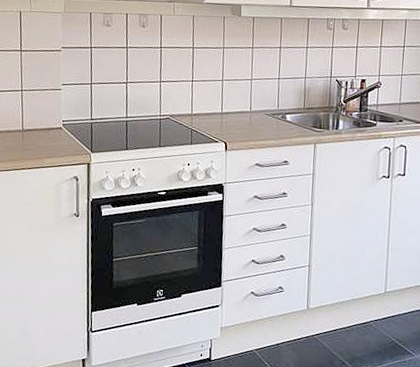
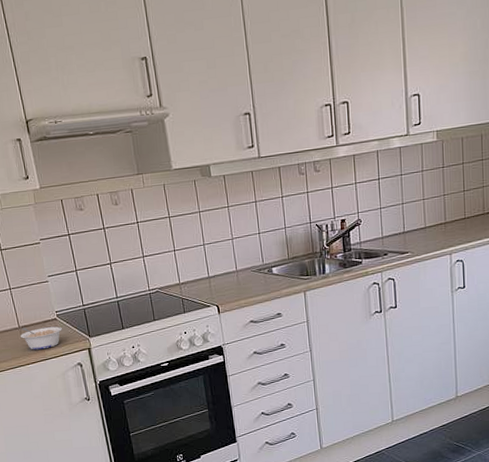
legume: none [22,131,66,157] -> present [21,326,62,350]

